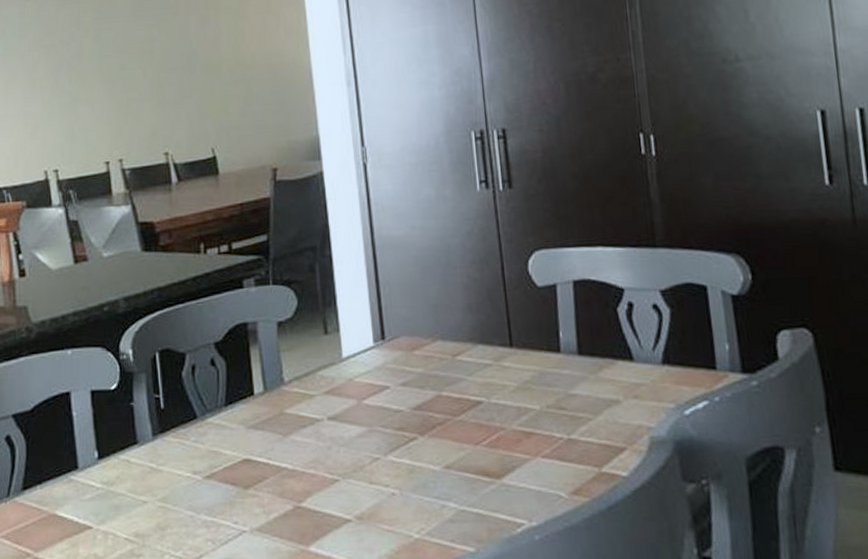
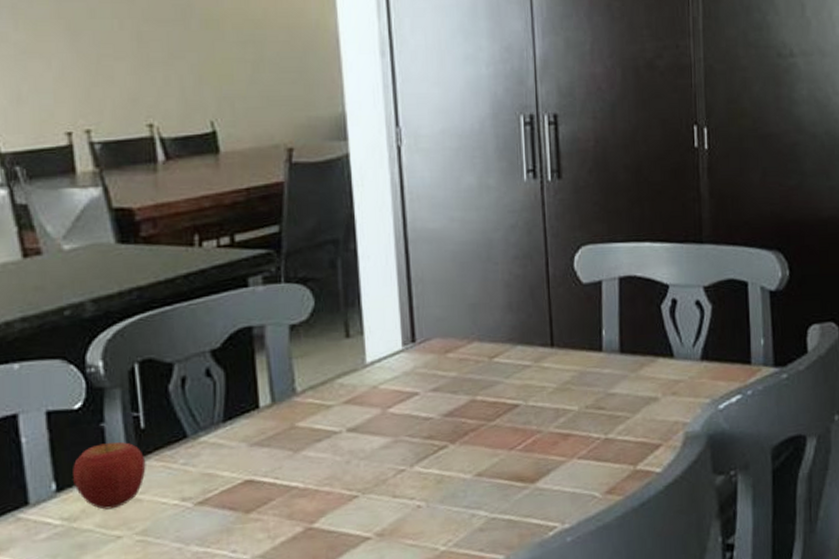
apple: none [110,419,165,477] -> present [73,442,146,510]

